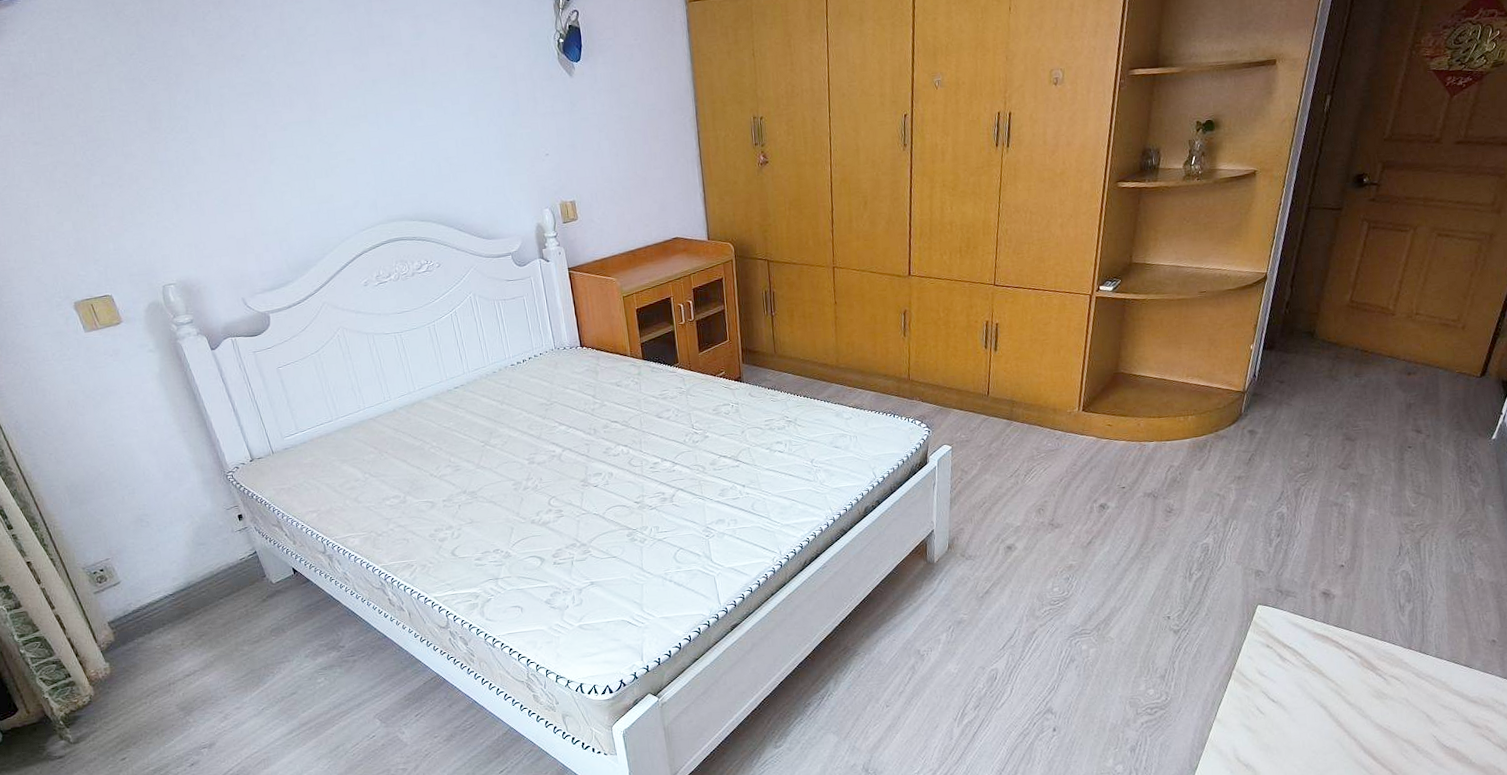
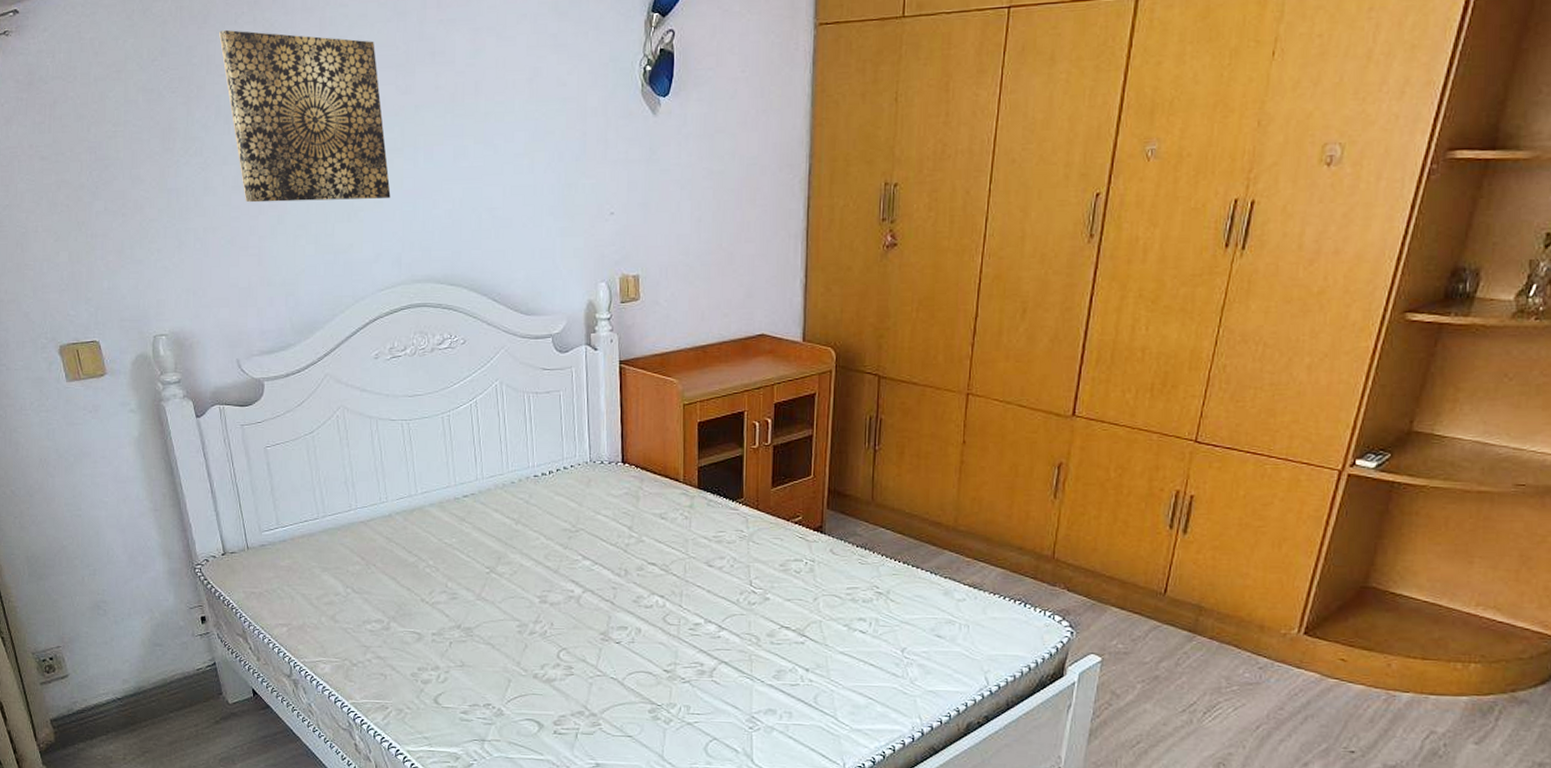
wall art: none [190,26,361,168] -> present [219,29,391,203]

